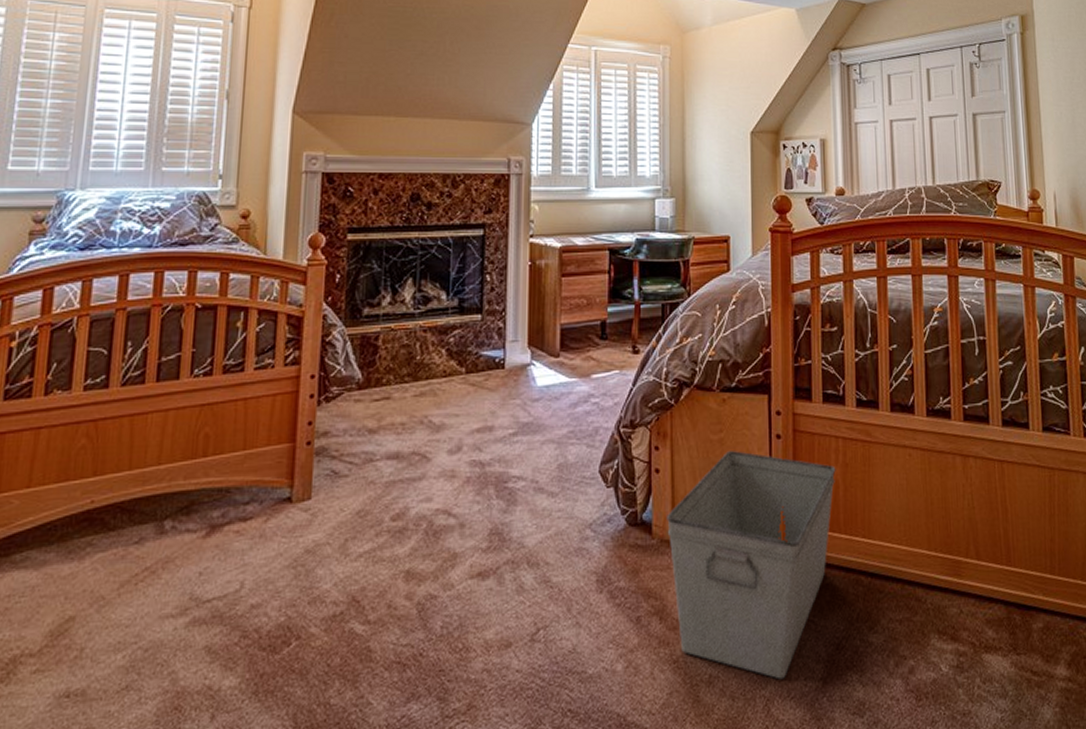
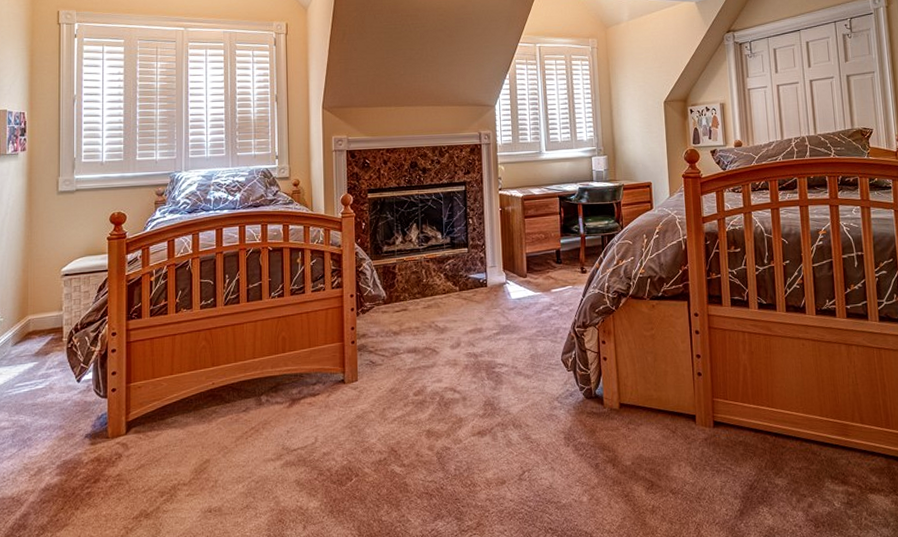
storage bin: present [667,451,836,680] -> none [614,343,744,510]

